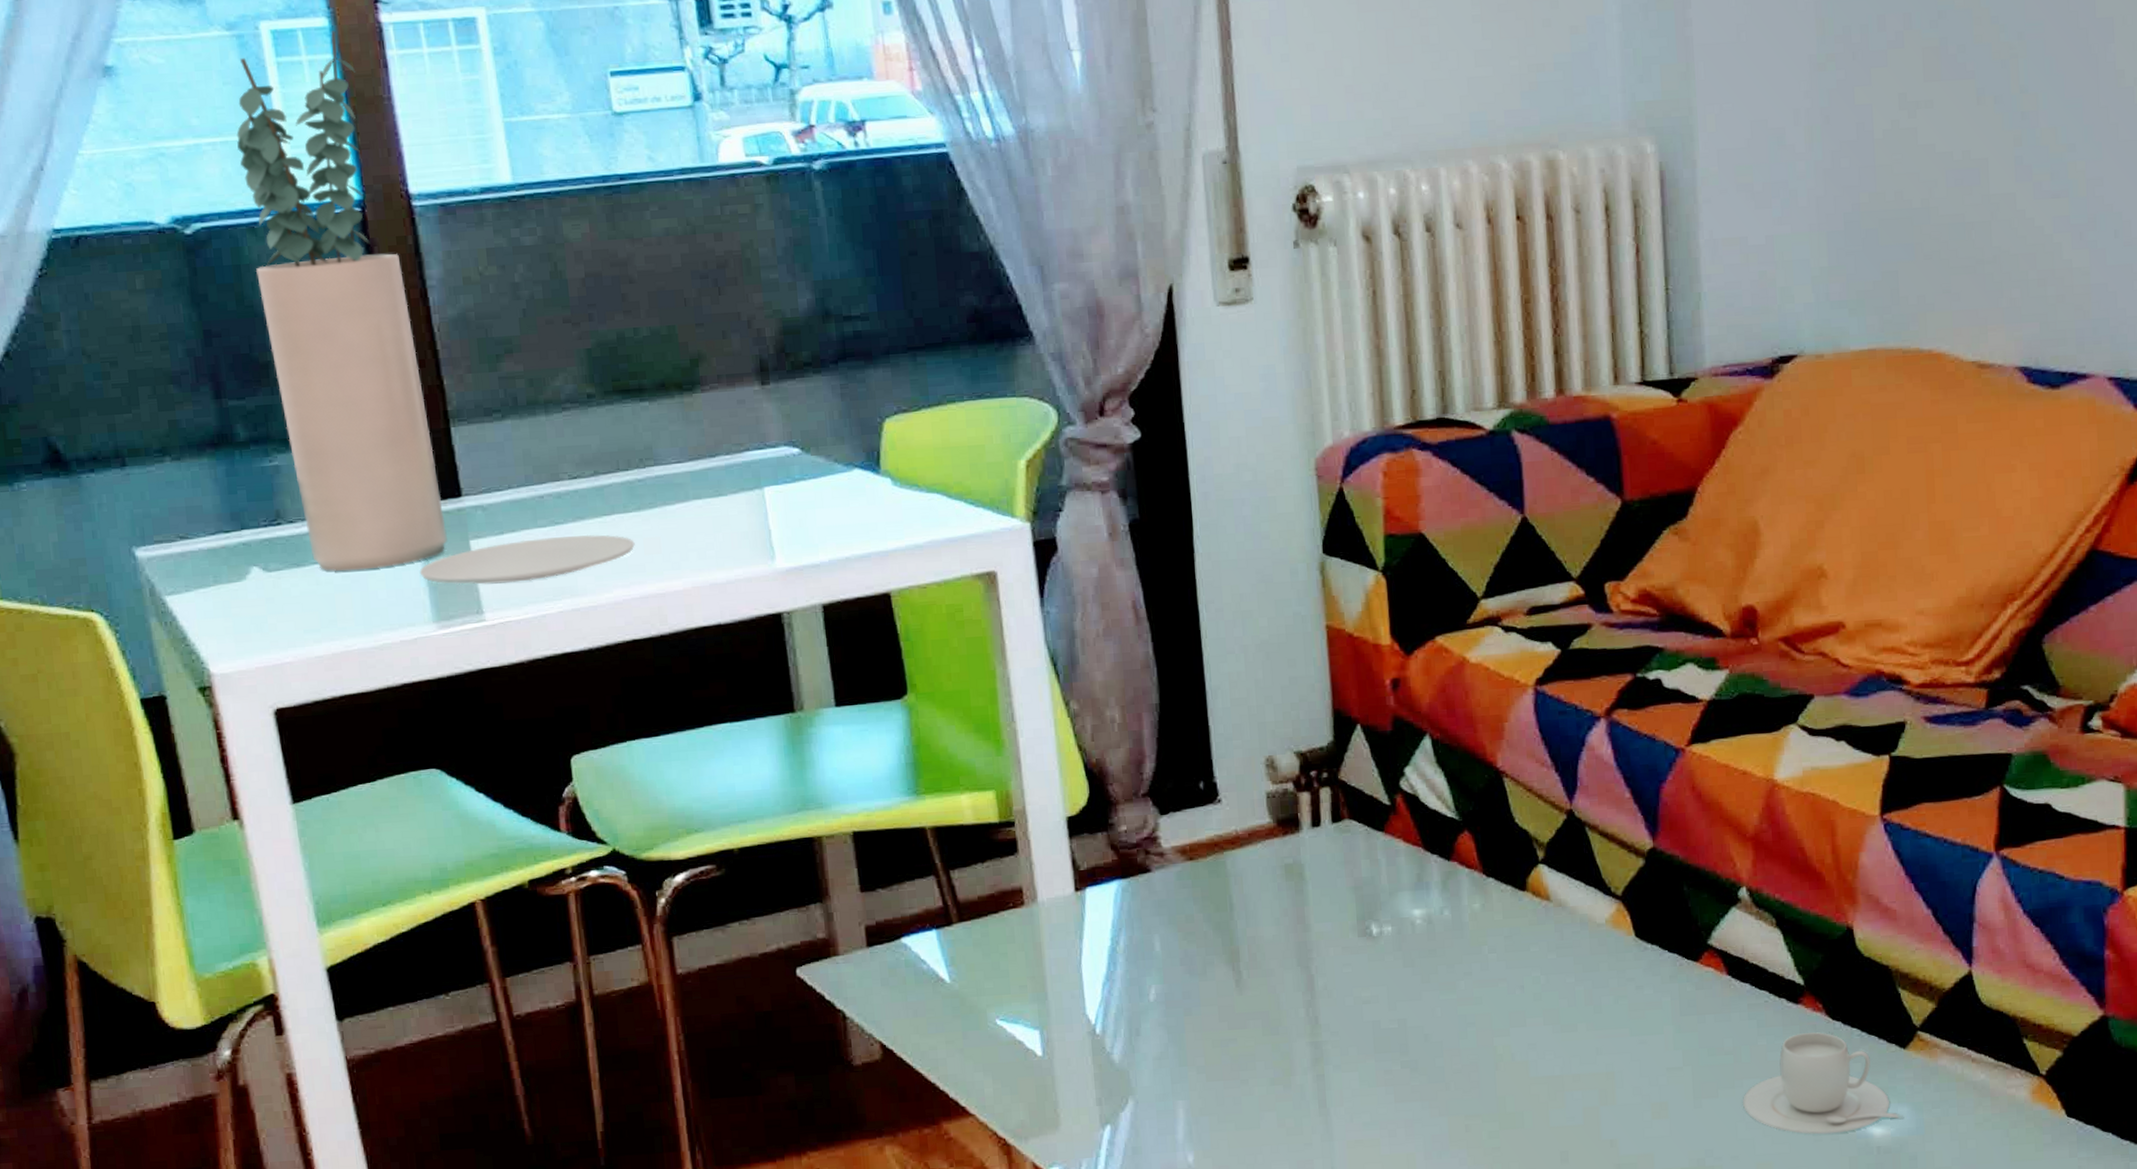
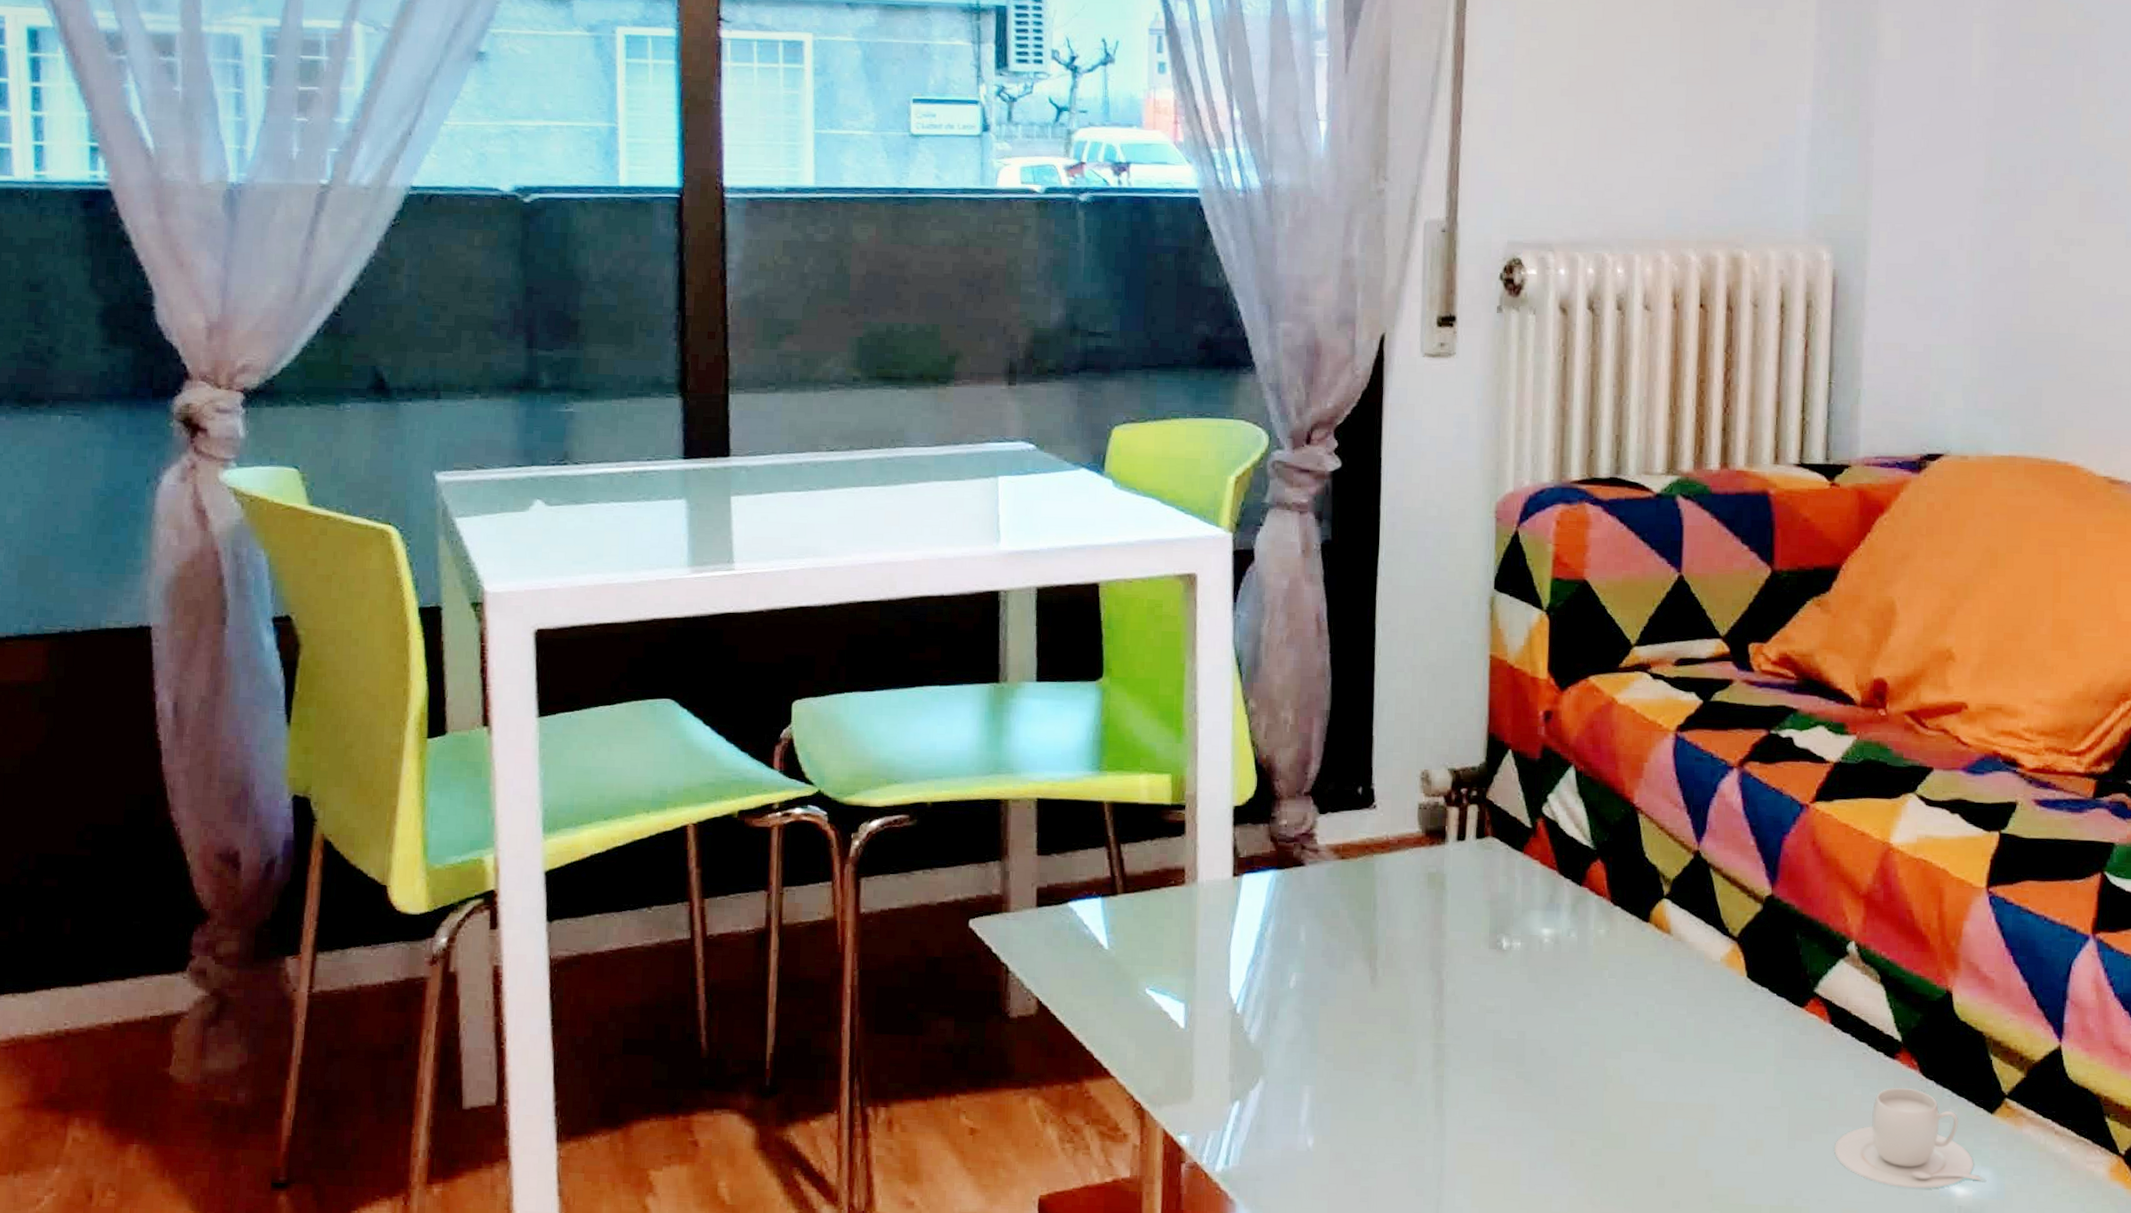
vase: present [236,30,448,572] -> none [580,40,713,513]
plate: present [419,534,635,585] -> none [682,501,877,539]

